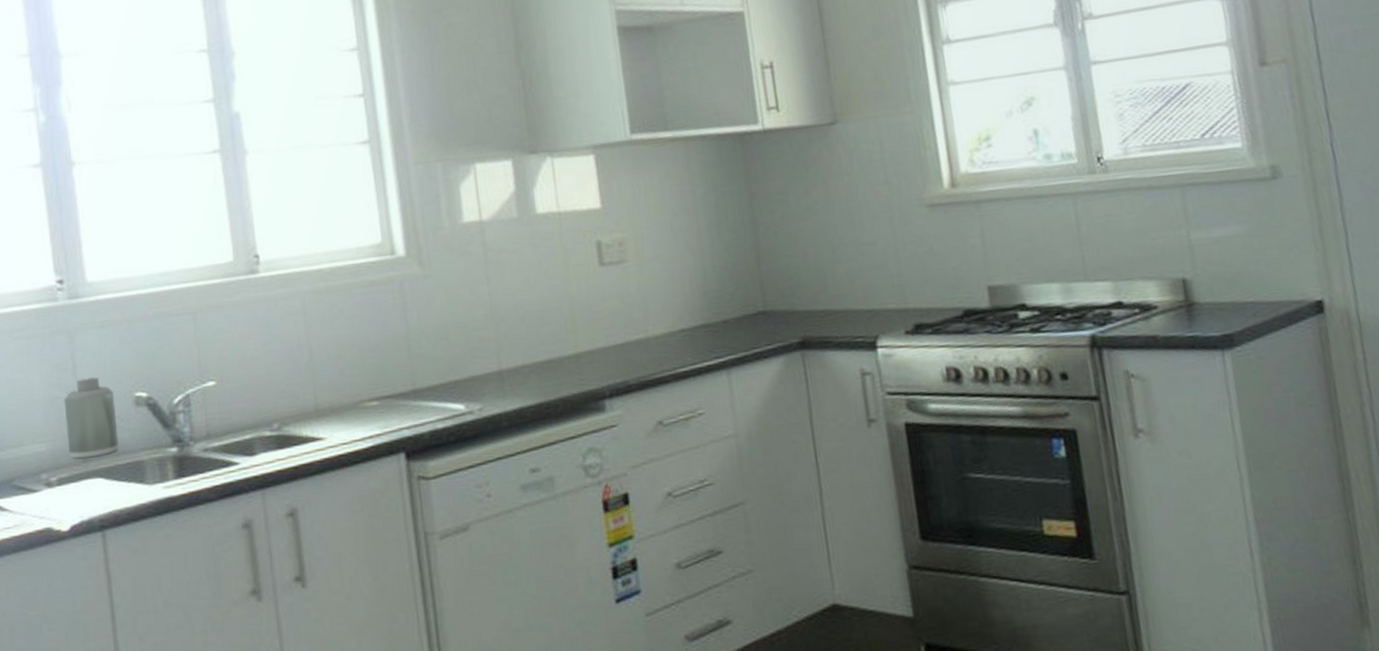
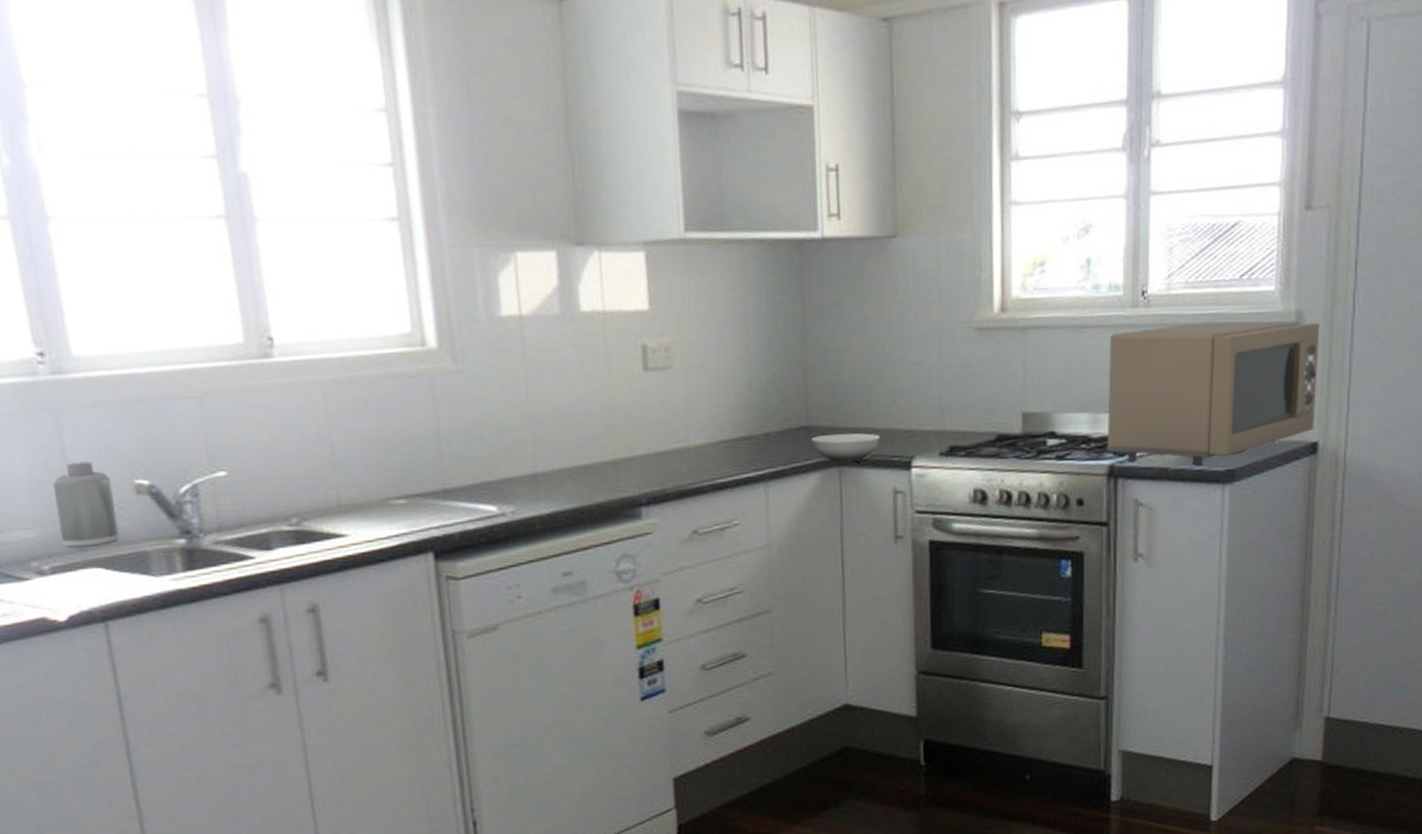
bowl: none [770,315,842,347] -> present [811,433,881,464]
microwave: none [1070,177,1316,332] -> present [1107,321,1320,466]

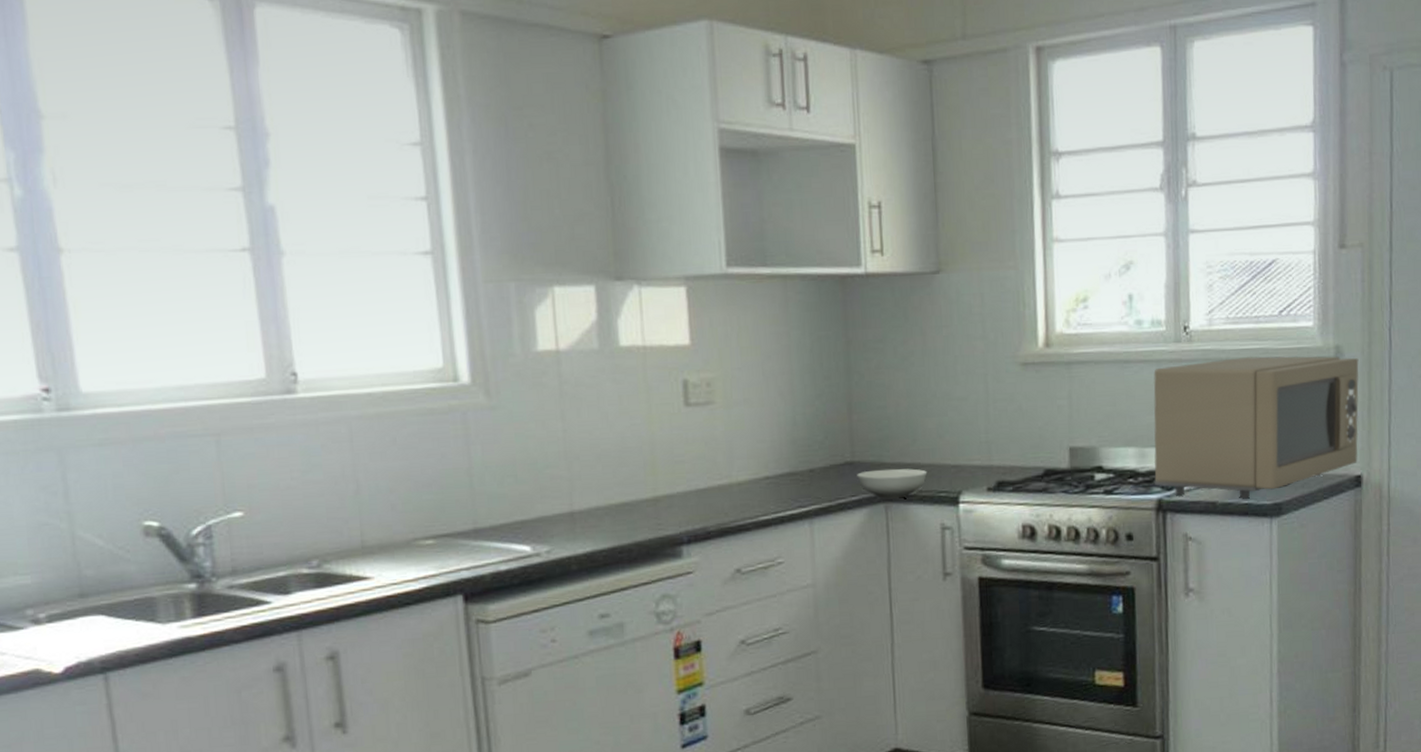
soap dispenser: present [52,460,120,549] -> none [53,501,125,595]

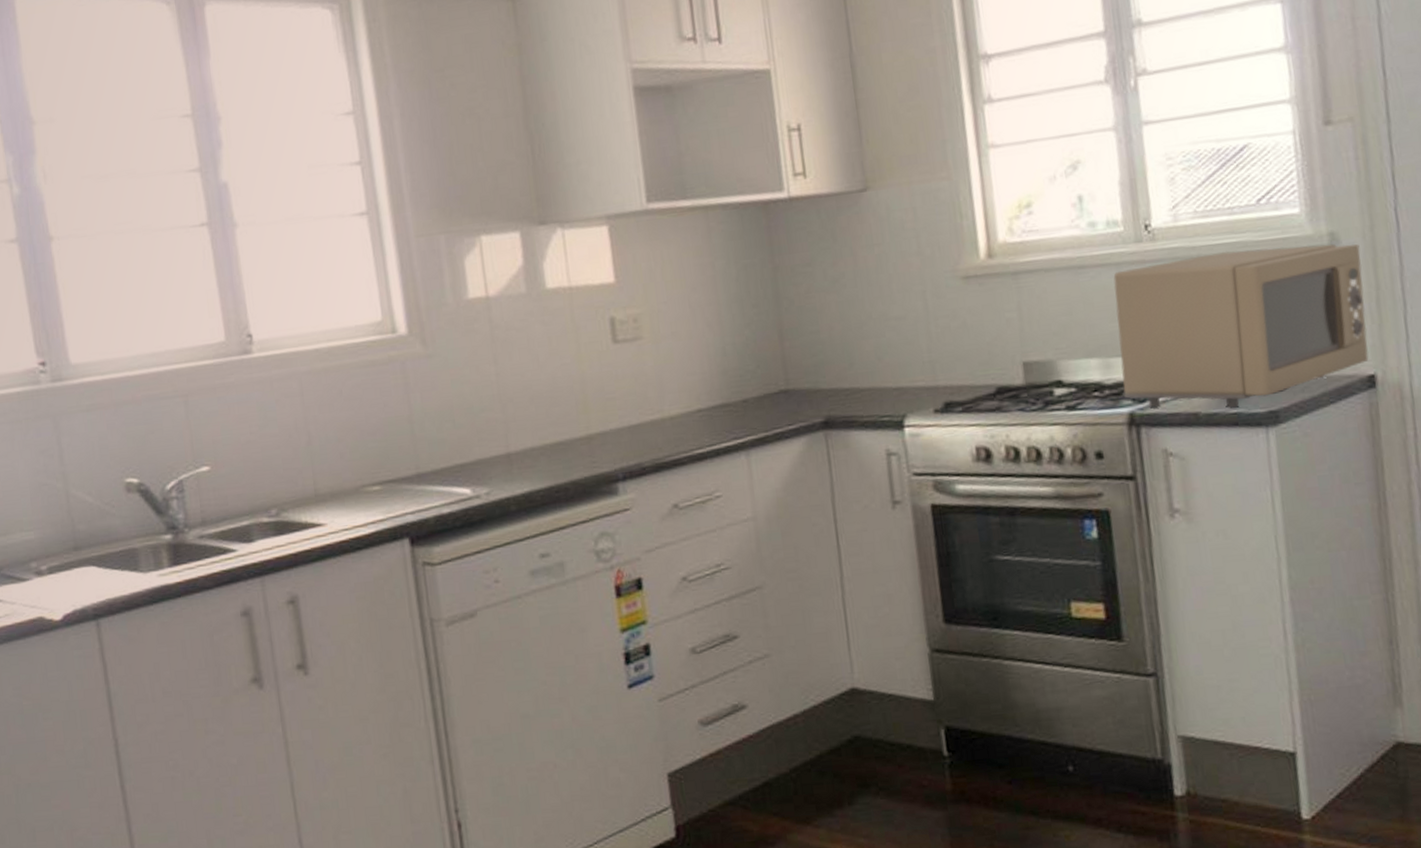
bowl: present [857,468,928,500] -> none [792,393,868,427]

